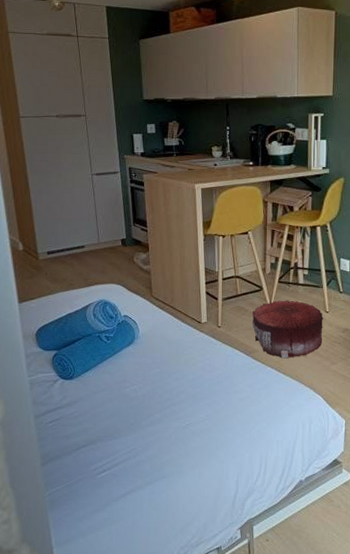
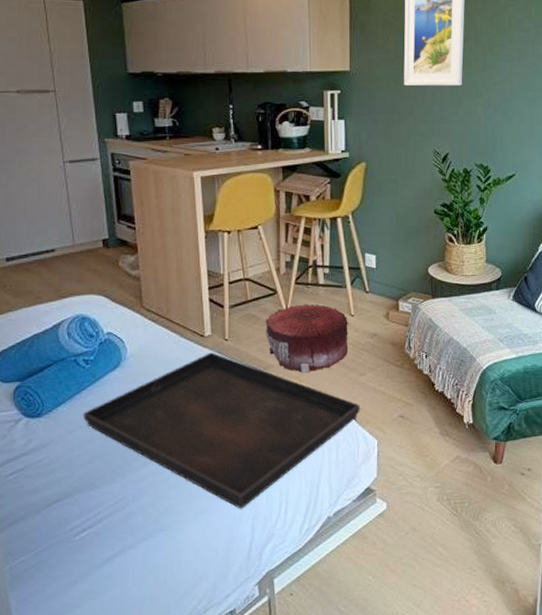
serving tray: none [105,336,331,467] -> present [83,352,360,509]

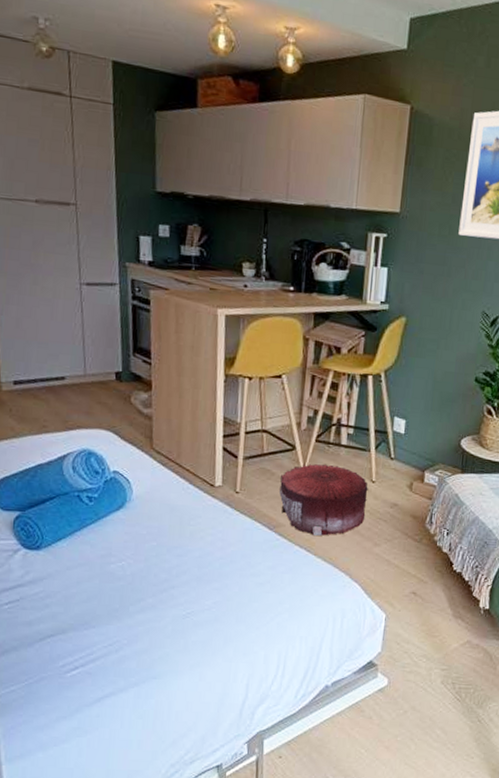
serving tray: present [83,352,360,509] -> none [83,503,371,667]

